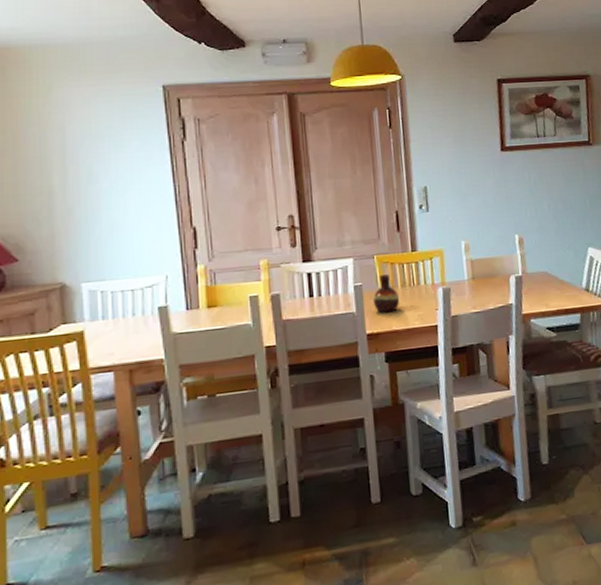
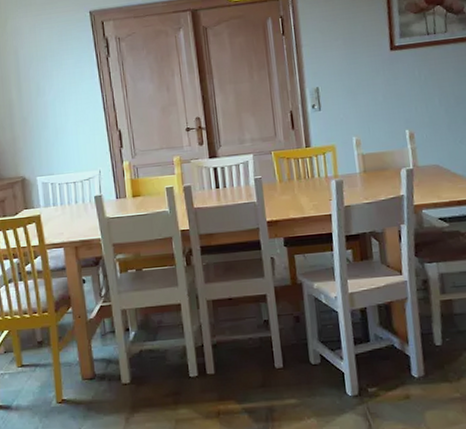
vase: present [373,274,400,313] -> none [272,168,296,203]

